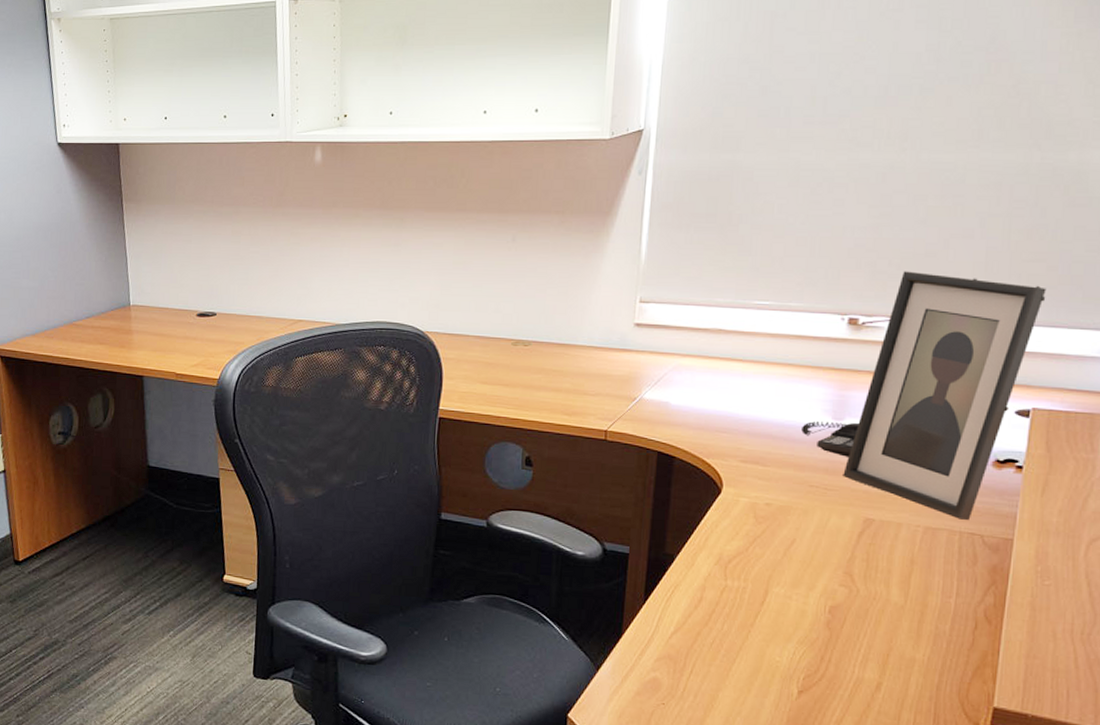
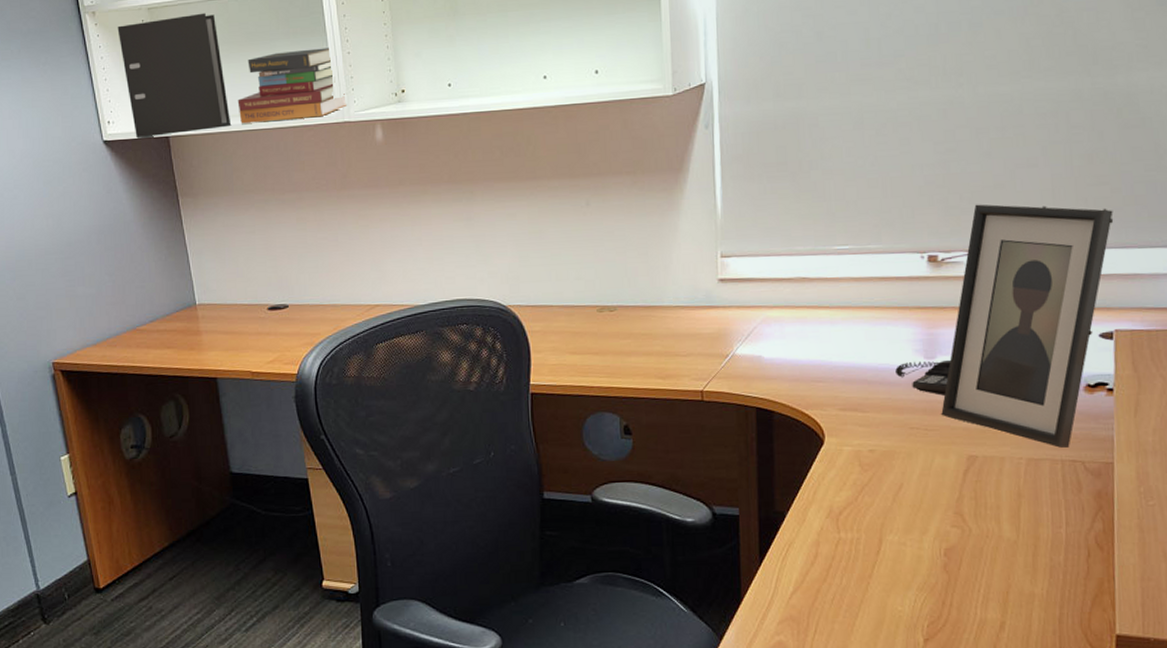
binder: none [80,26,179,143] -> present [117,12,232,138]
books: none [186,68,291,136] -> present [237,47,348,124]

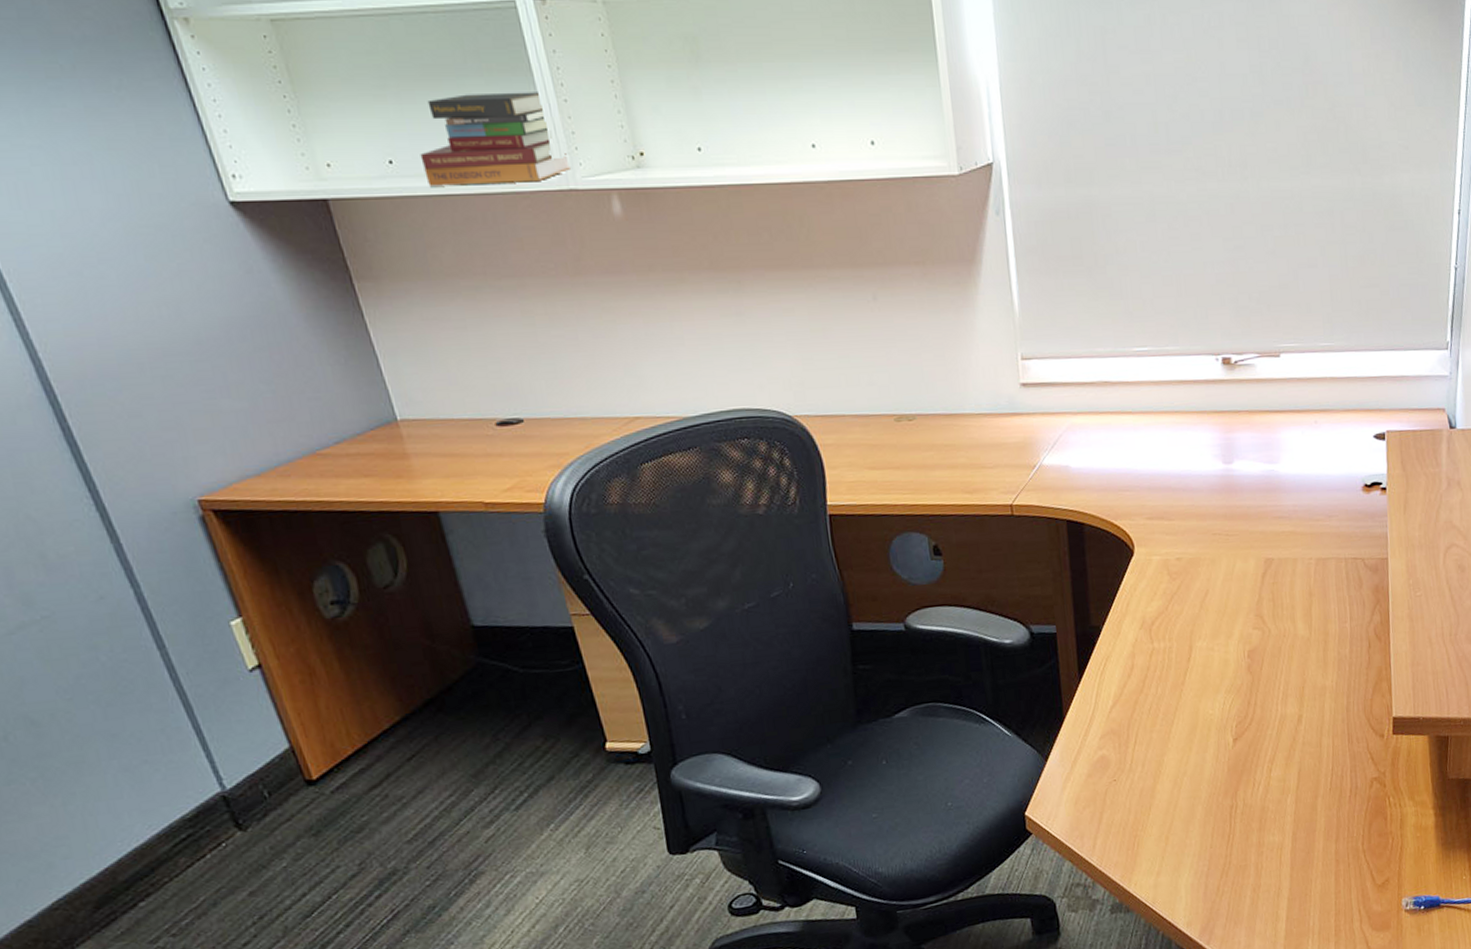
binder: present [117,12,232,138] -> none [227,32,416,200]
telephone: present [895,361,951,396] -> none [1197,465,1247,500]
picture frame: present [941,204,1114,448] -> none [1240,304,1384,547]

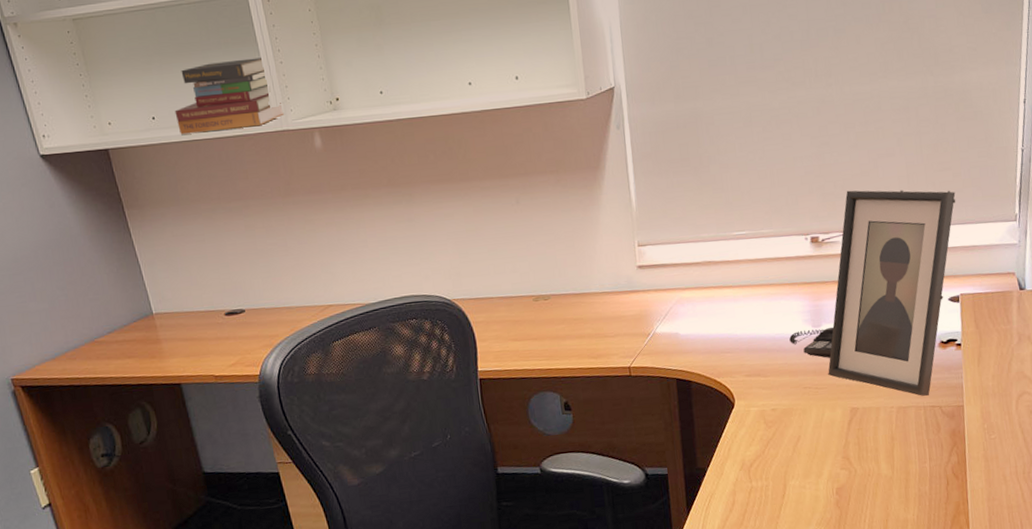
telephone: none [1197,465,1247,500] -> present [789,328,834,358]
picture frame: none [1240,304,1384,547] -> present [828,190,956,396]

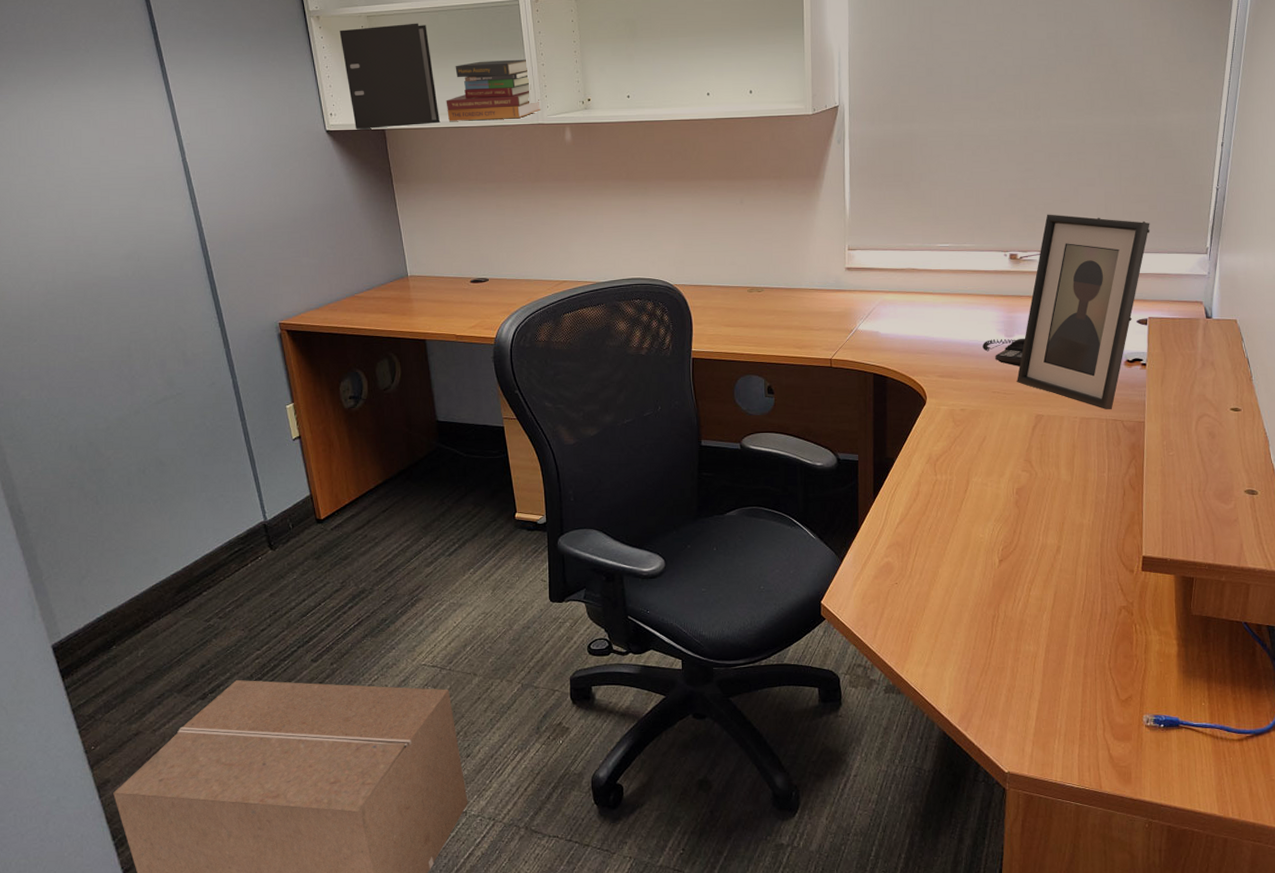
binder: none [42,23,171,152] -> present [339,23,441,130]

